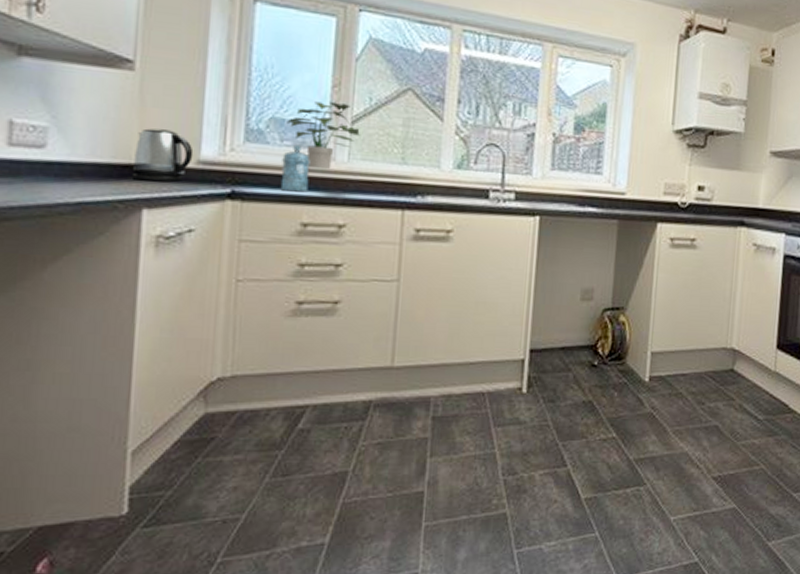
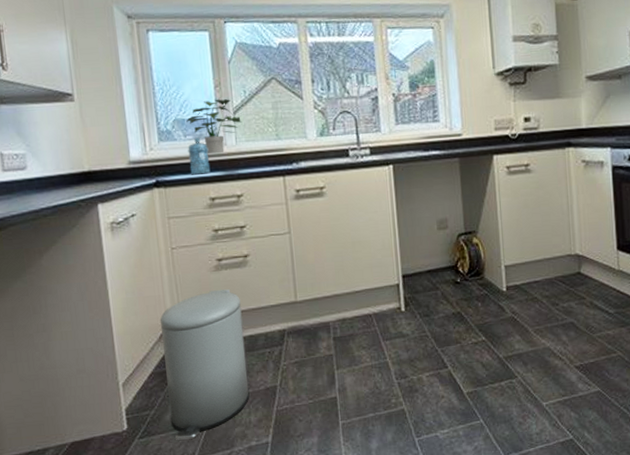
kettle: present [131,128,194,182] -> none [85,141,126,183]
pedal bin: none [193,341,319,533] -> present [159,289,250,440]

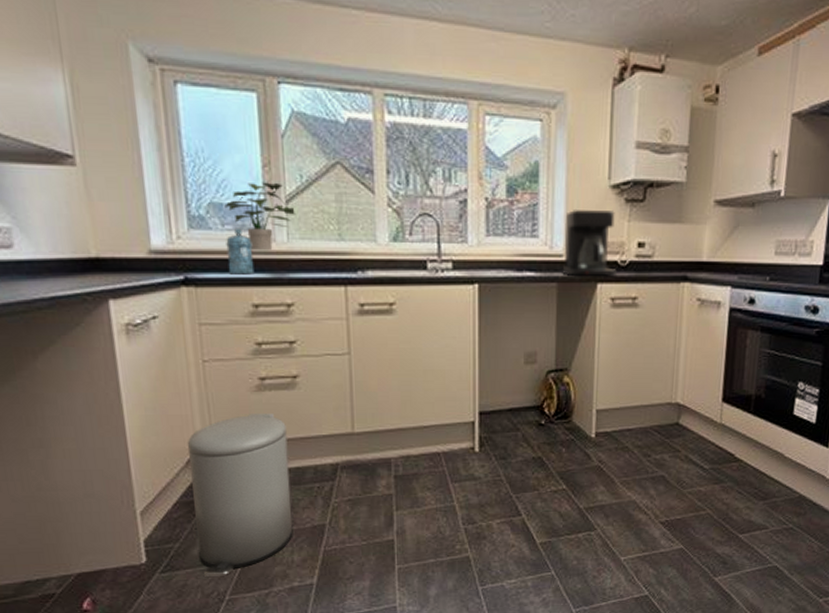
coffee maker: none [461,94,509,151] -> present [562,208,617,277]

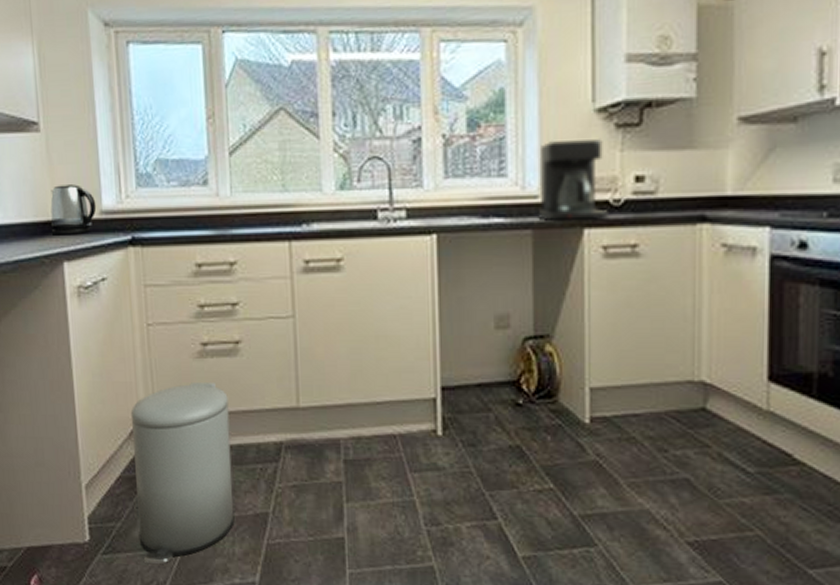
kettle: none [91,221,145,273] -> present [50,183,97,236]
potted plant: present [225,180,295,251] -> none [170,132,239,207]
canister: present [226,228,255,275] -> none [171,183,198,233]

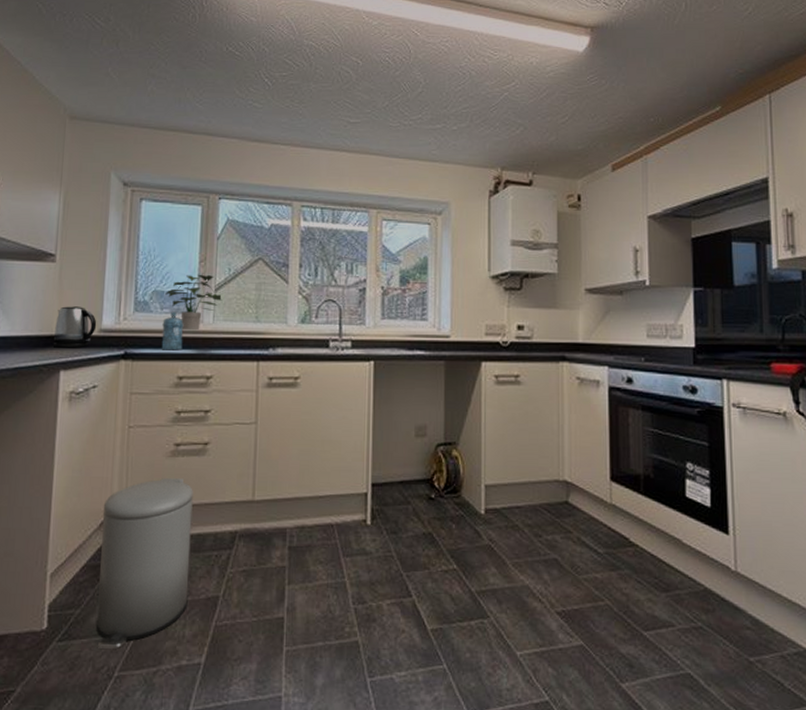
potted plant: none [170,132,239,207] -> present [165,273,222,331]
canister: none [171,183,198,233] -> present [161,311,184,351]
coffee maker: present [538,139,608,222] -> none [449,296,499,356]

